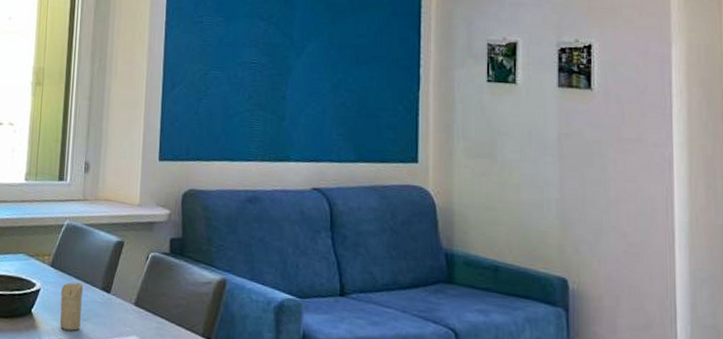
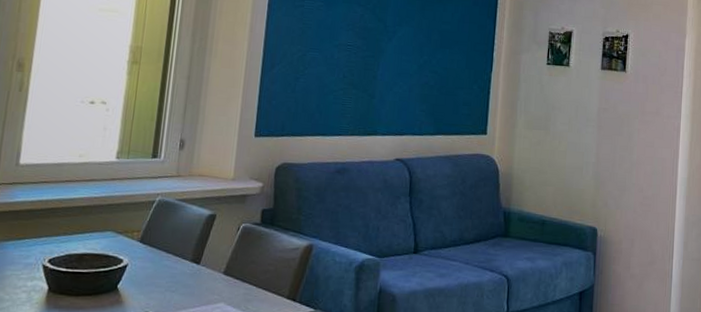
candle: present [60,282,83,331] -> none [147,256,172,303]

